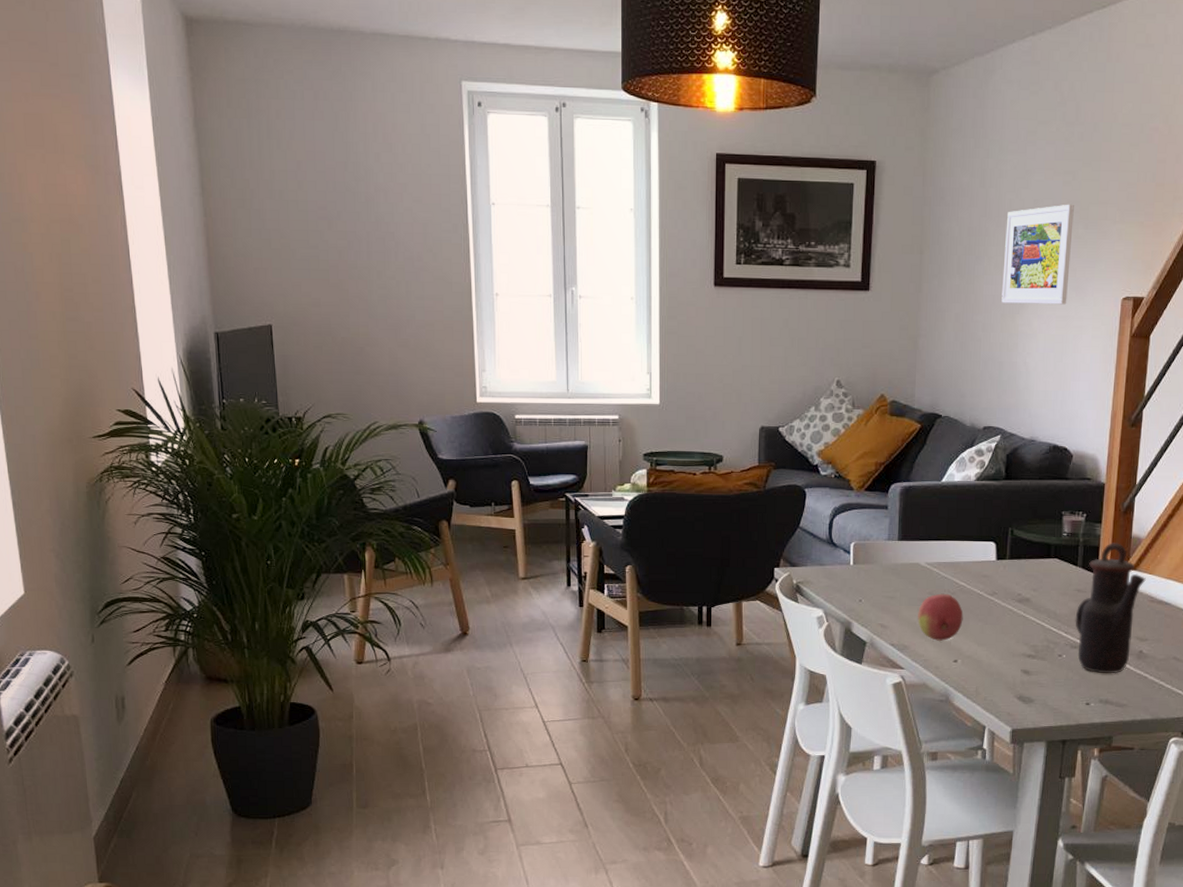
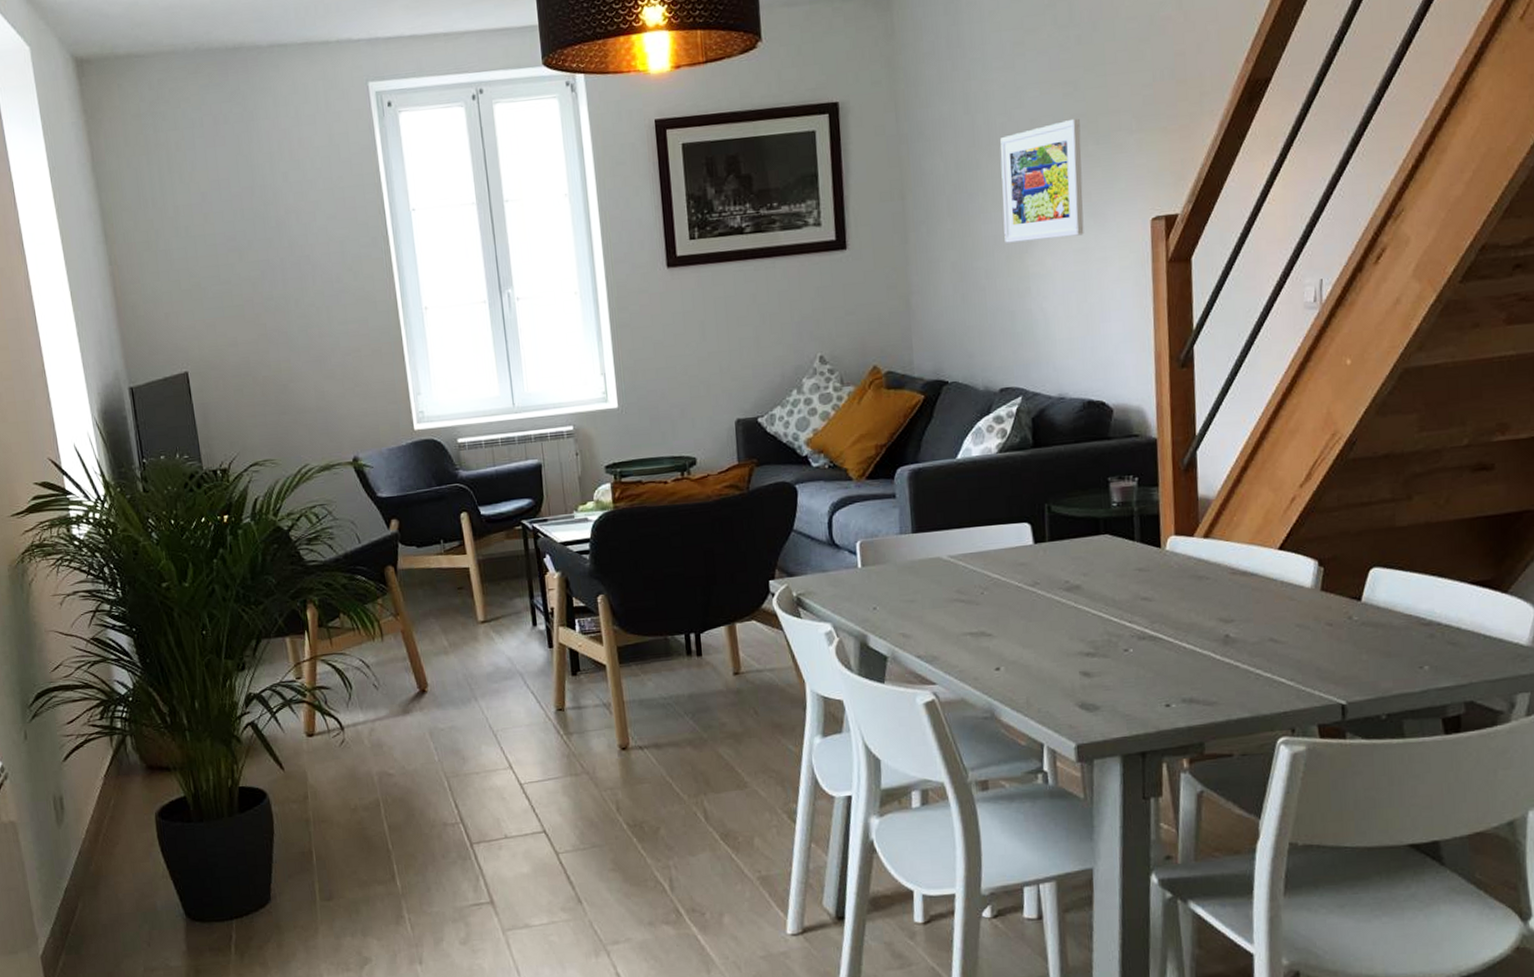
fruit: present [918,593,963,641] -> none [945,589,1001,647]
teapot: present [1075,543,1146,674] -> none [1139,508,1222,667]

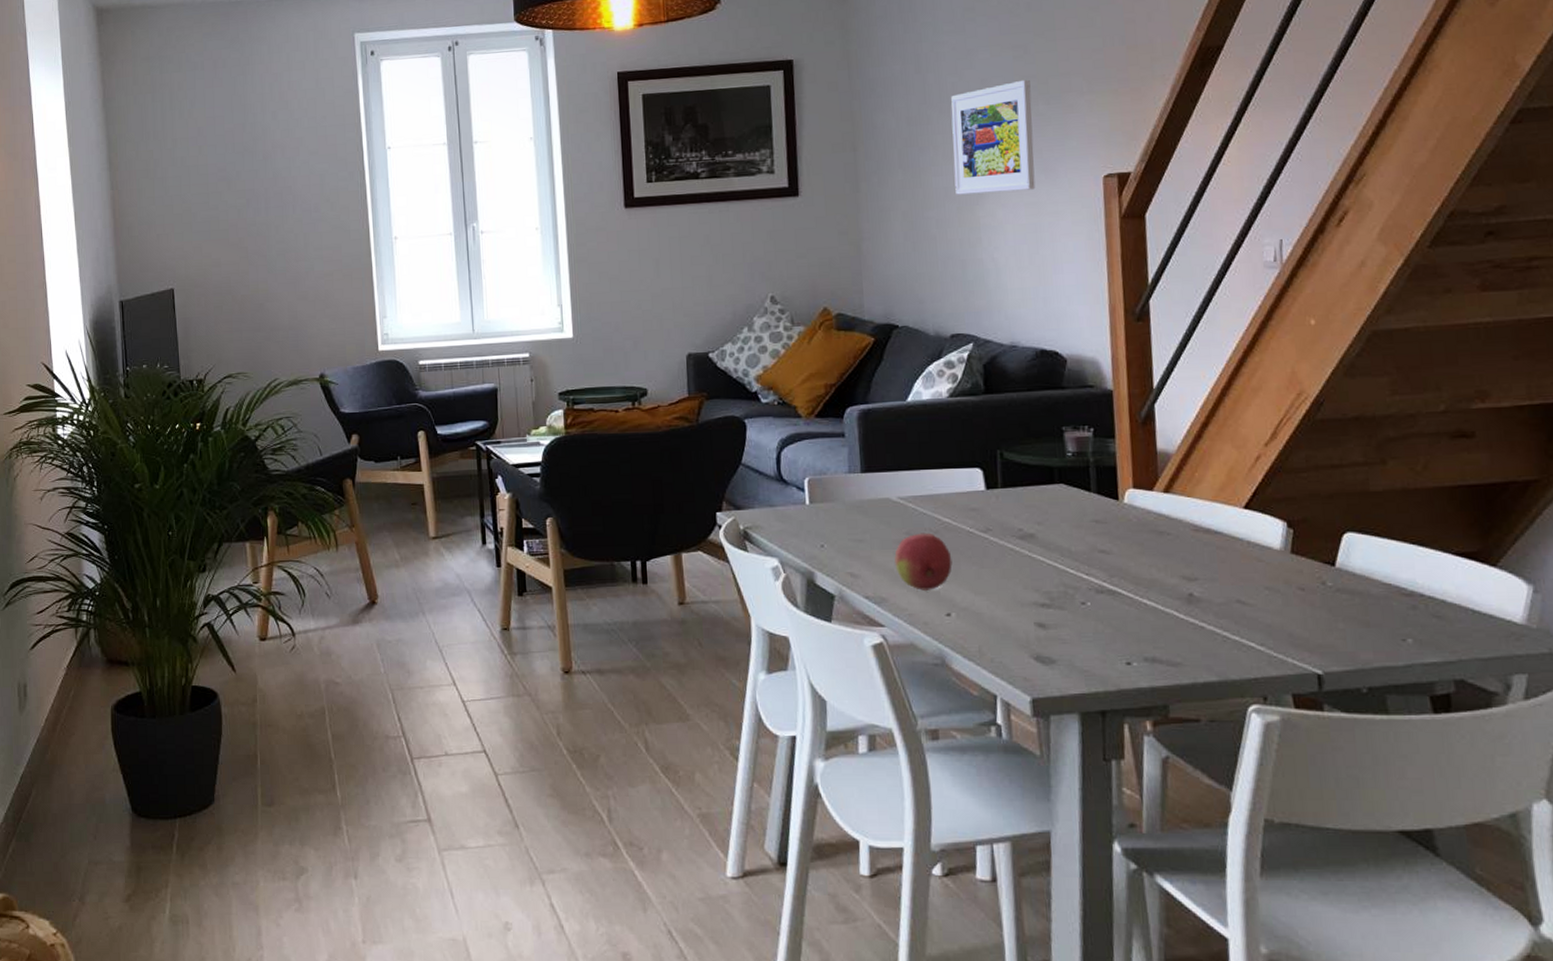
fruit: none [945,589,1001,647] -> present [894,532,952,591]

